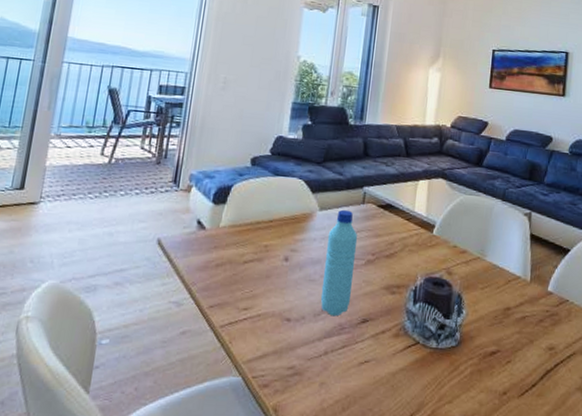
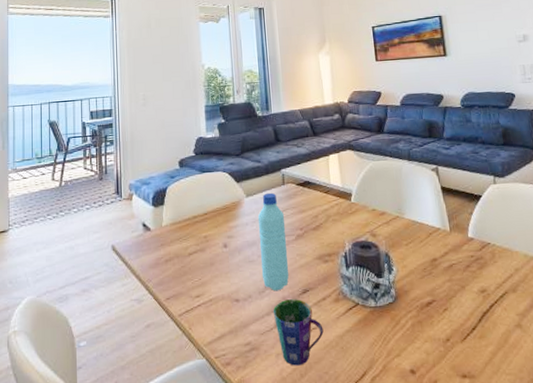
cup: none [325,327,377,398] -> present [273,299,324,366]

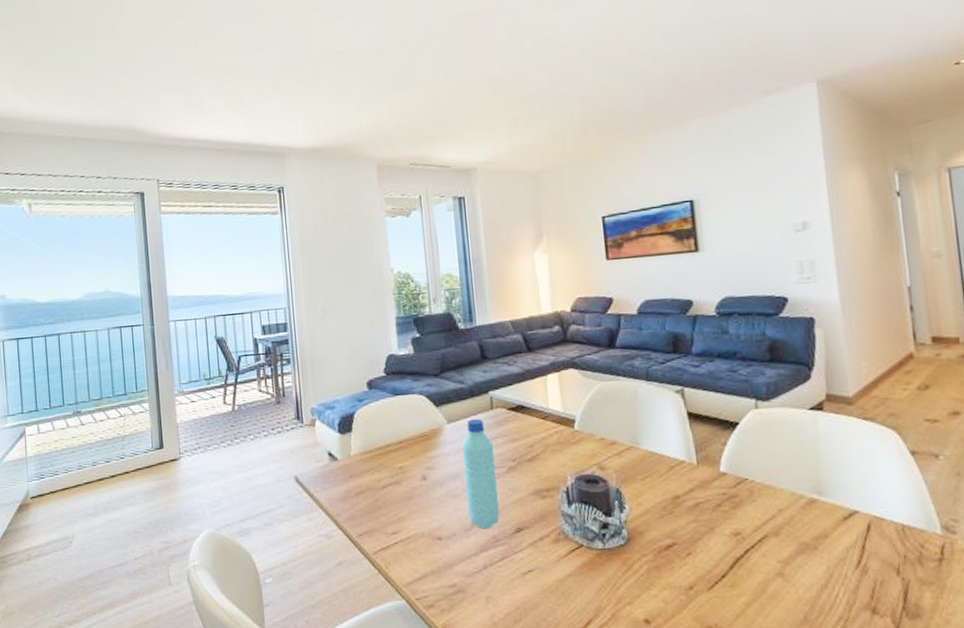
cup: present [273,299,324,366] -> none [481,538,541,611]

